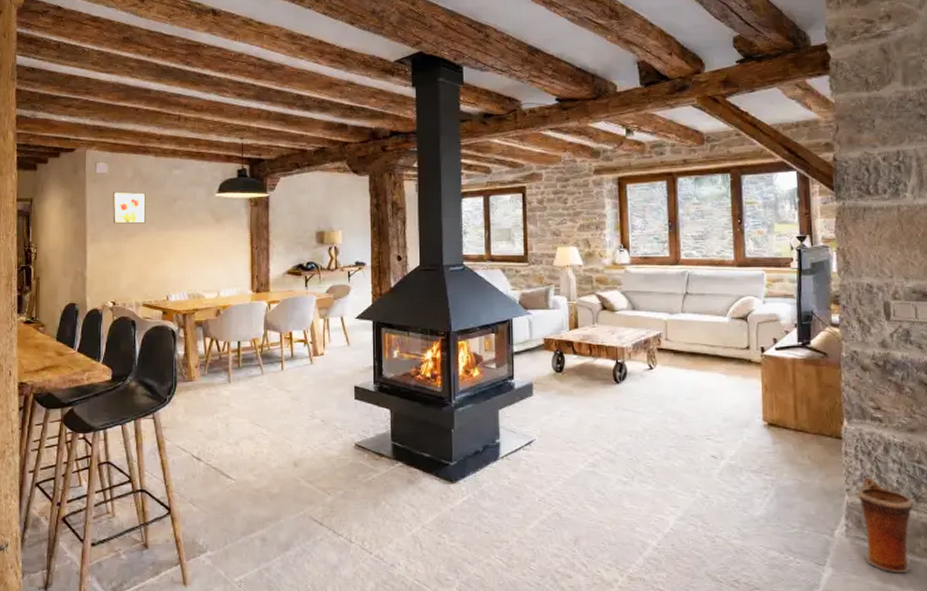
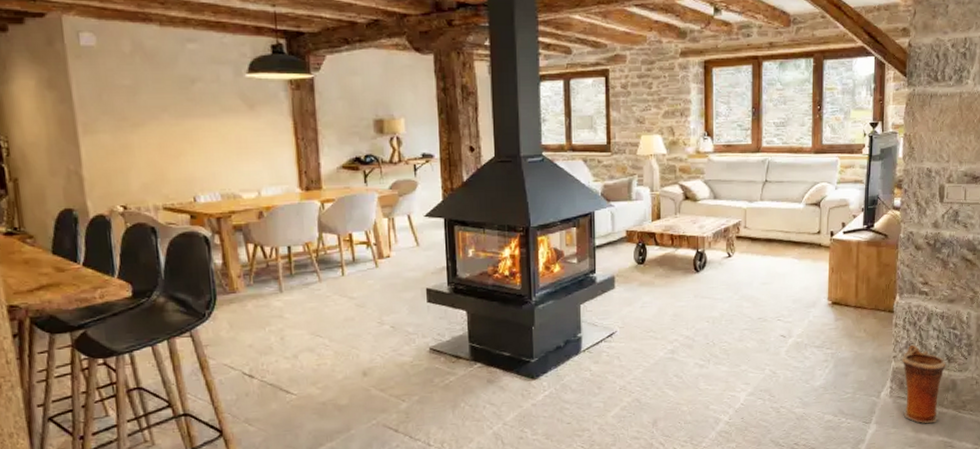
wall art: present [113,191,146,224] -> none [107,70,156,111]

